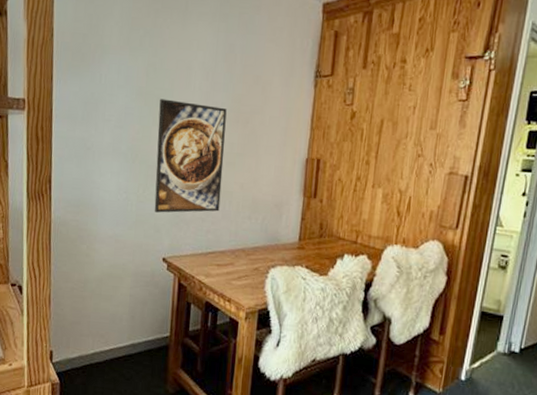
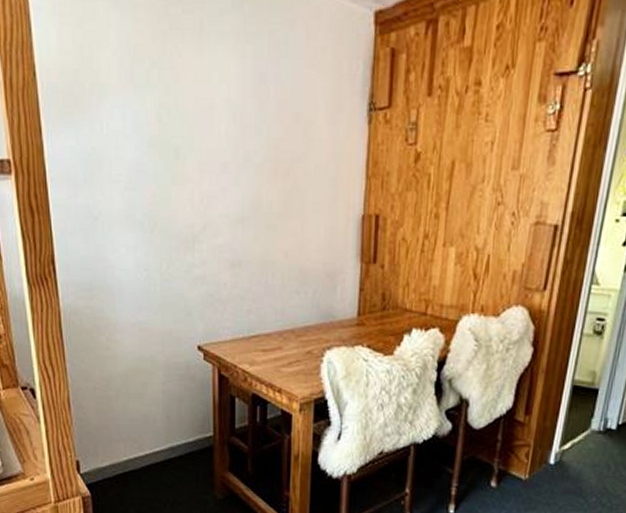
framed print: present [154,99,227,213] -> none [178,150,262,292]

